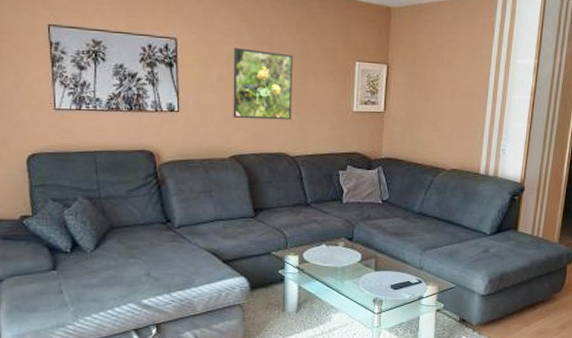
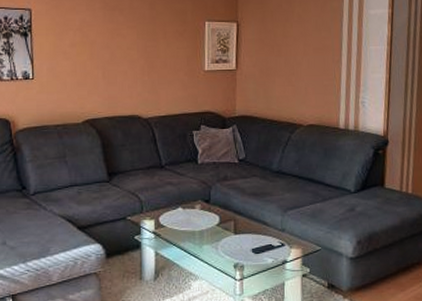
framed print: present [233,47,294,120] -> none [85,14,144,83]

